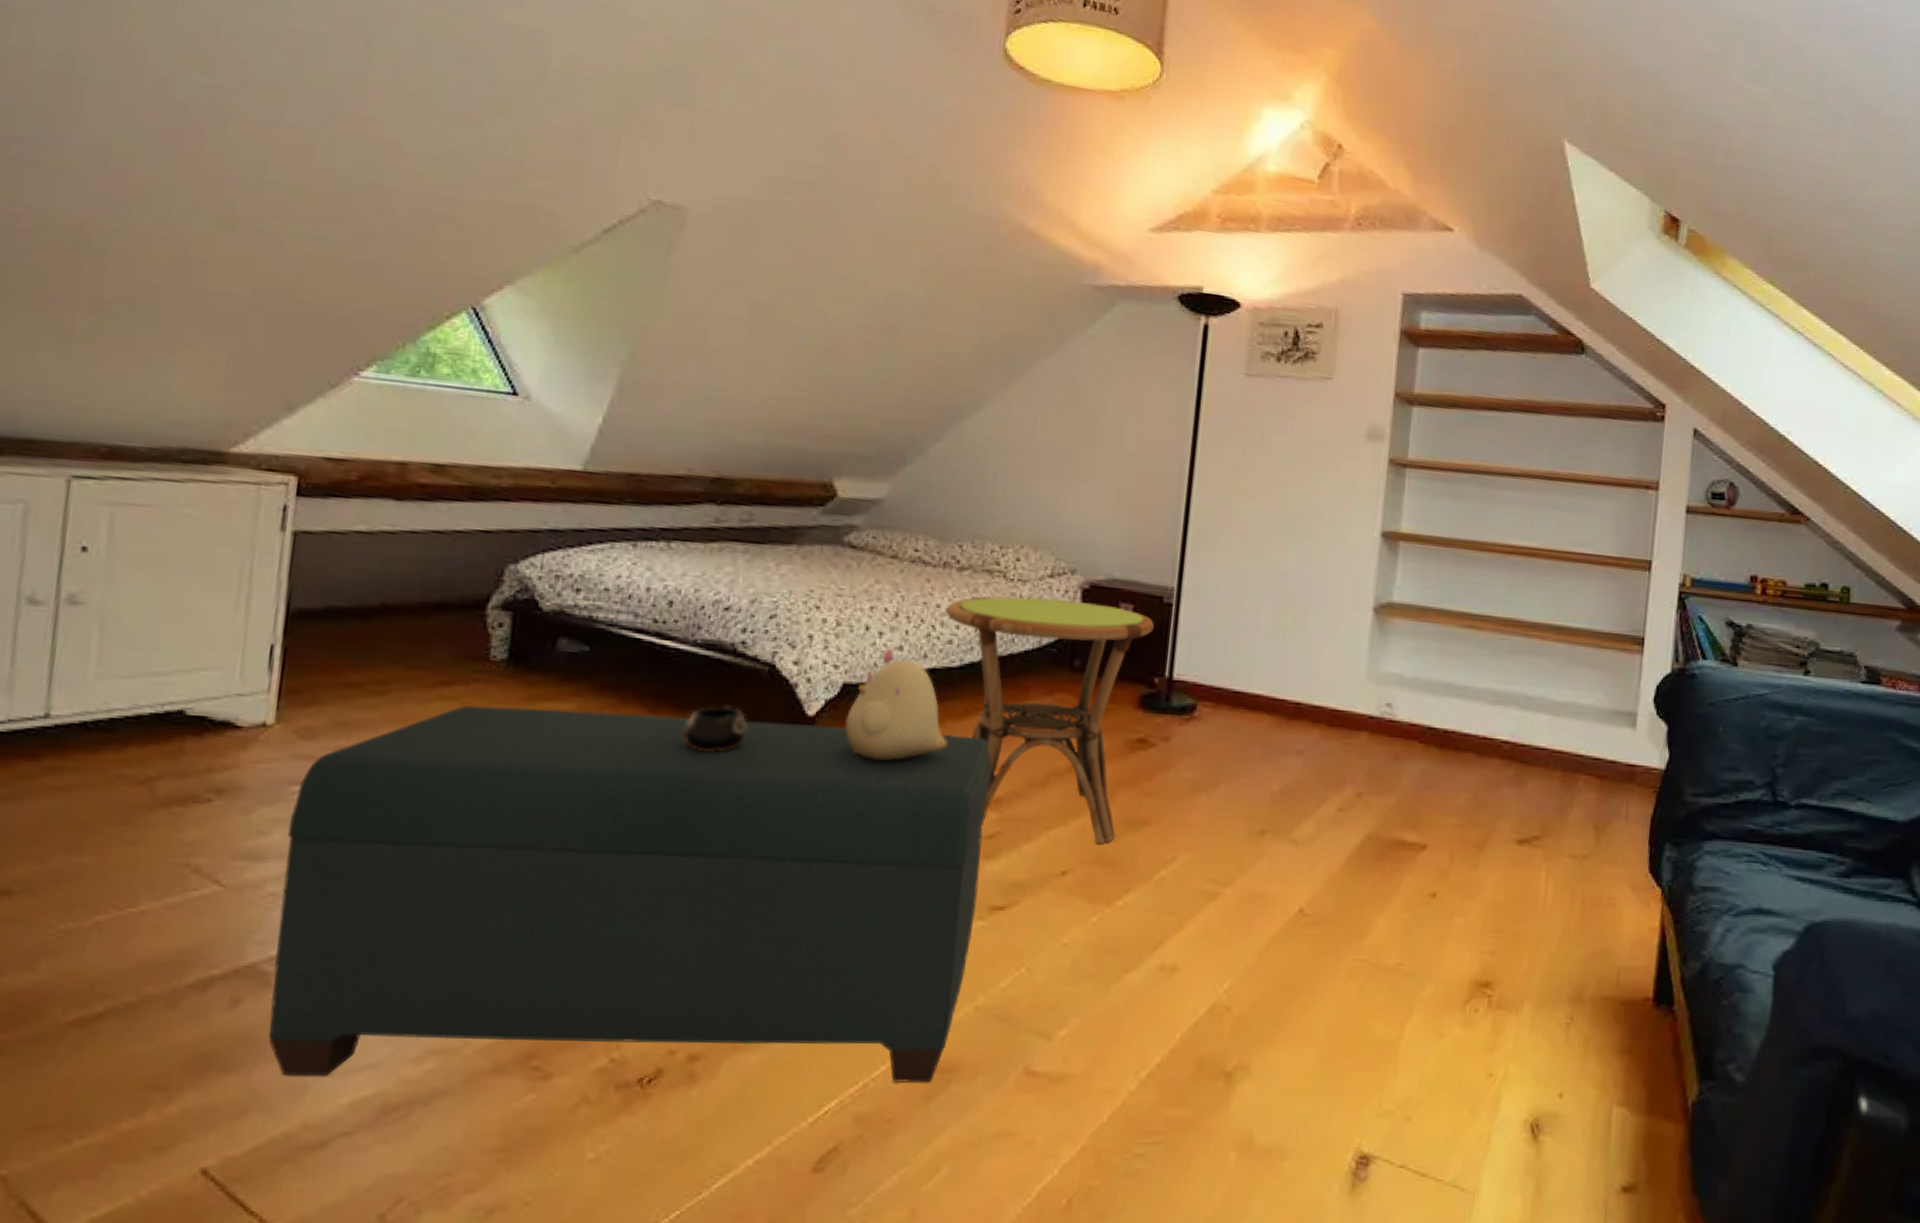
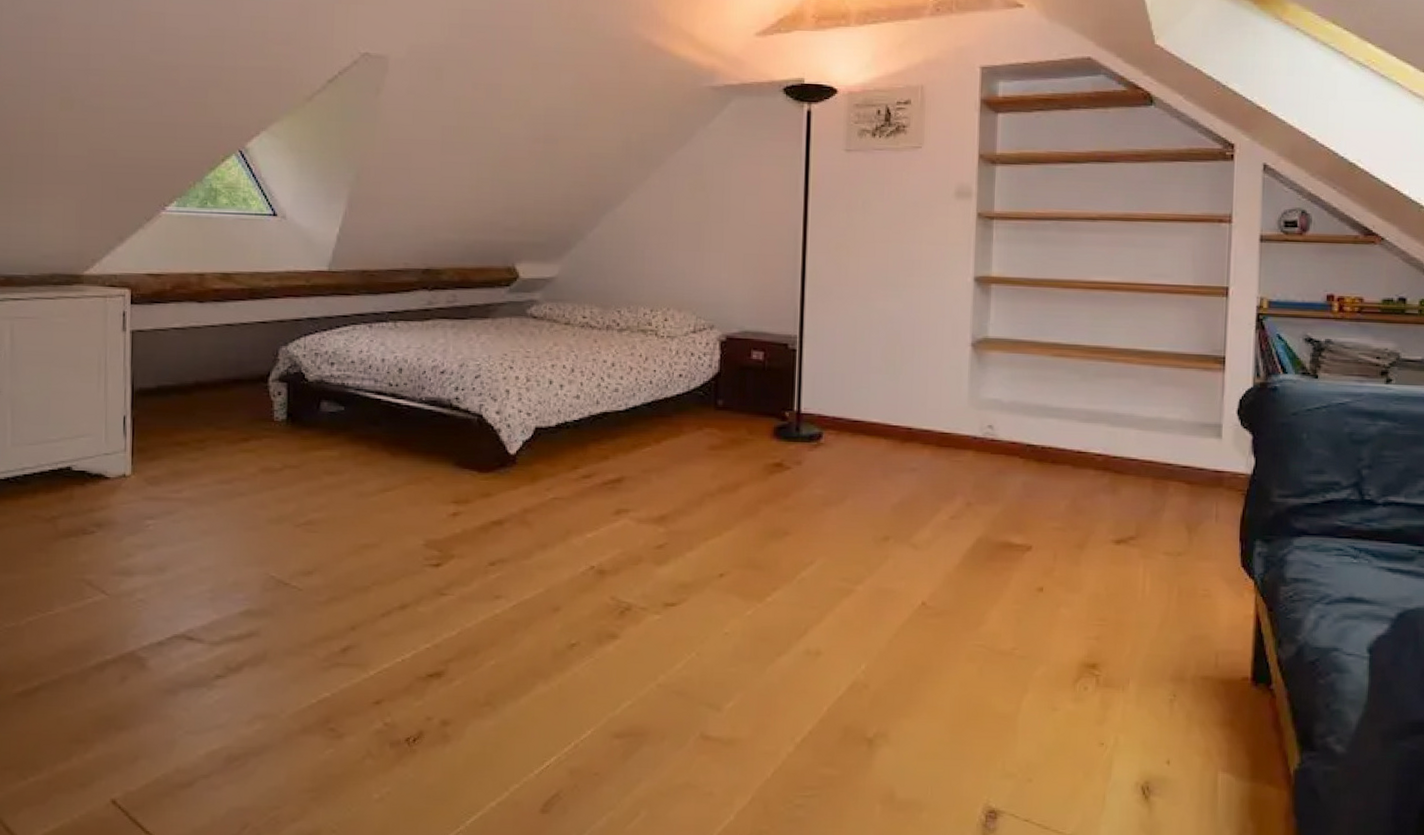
bench: present [268,705,992,1084] -> none [146,455,657,745]
mug: present [683,705,747,752] -> none [418,448,465,485]
plush toy: present [844,648,947,760] -> none [539,397,620,487]
side table: present [946,596,1154,844] -> none [611,350,782,551]

